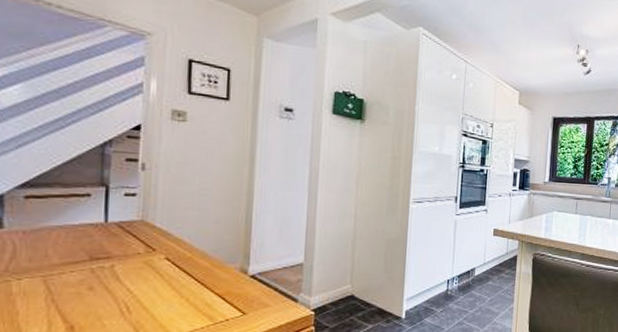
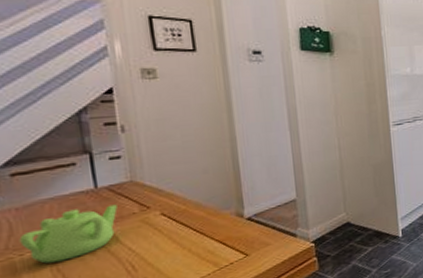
teapot: none [20,240,123,292] -> present [19,204,117,264]

